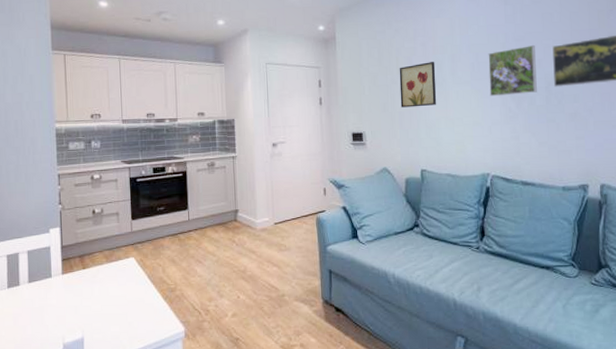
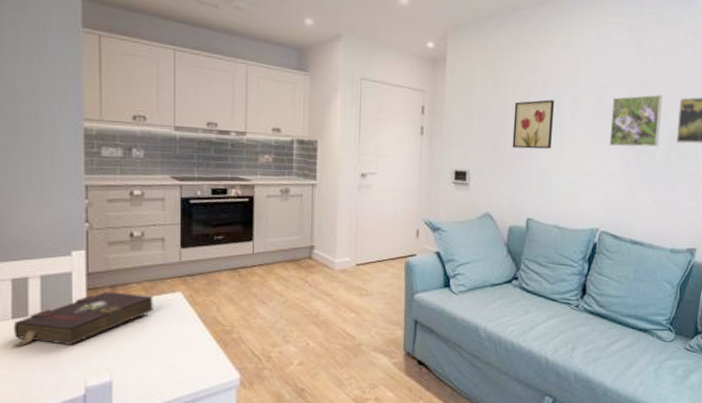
book: none [7,261,113,313] -> present [11,291,153,348]

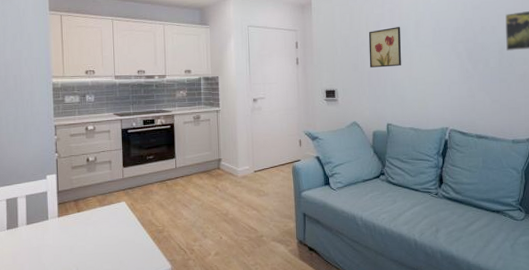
book: present [11,291,153,348] -> none [7,204,105,252]
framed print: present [609,94,663,147] -> none [448,13,491,59]

